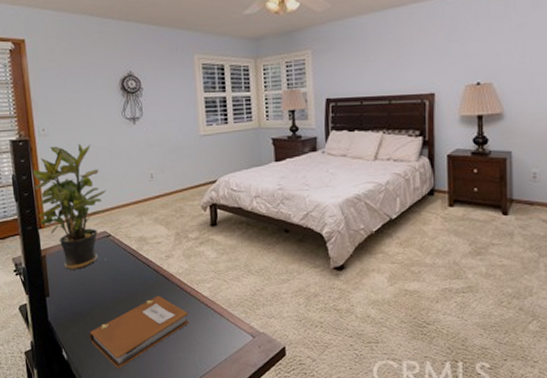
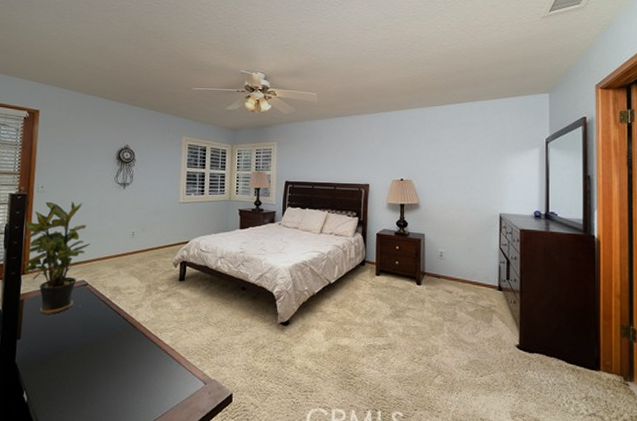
notebook: present [89,295,189,370] -> none [52,342,149,413]

